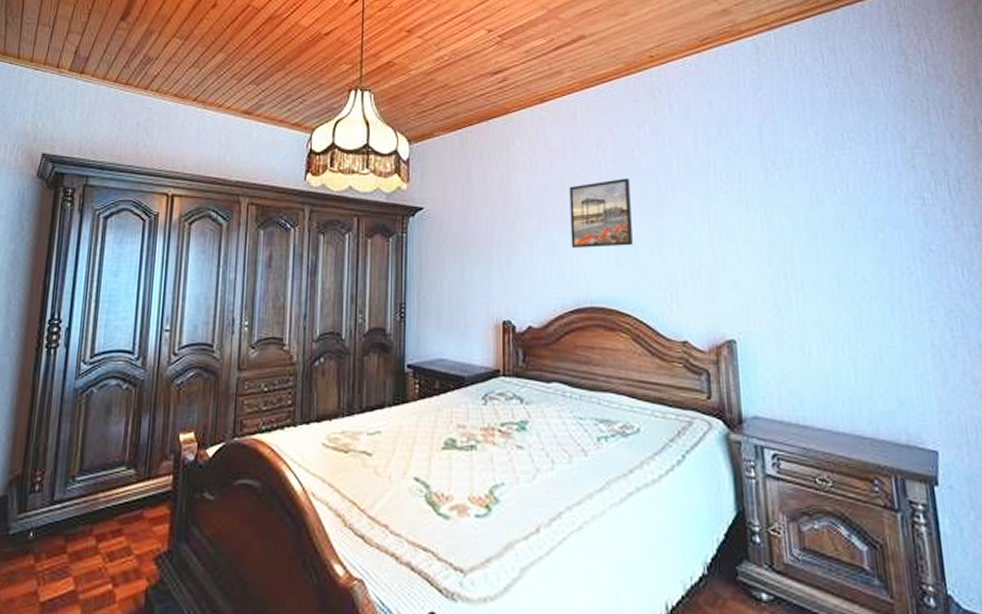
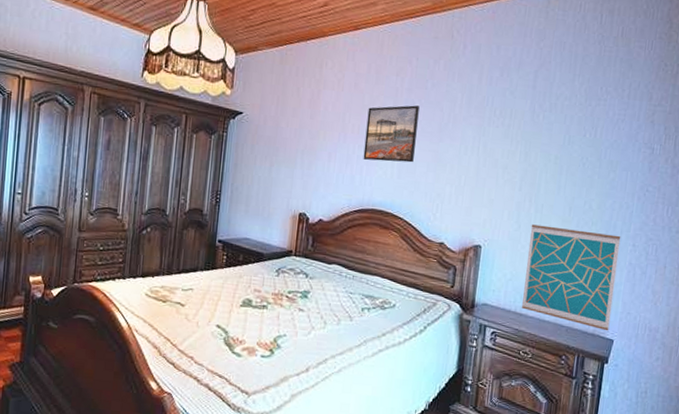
wall art: none [793,306,928,440] -> present [521,224,621,331]

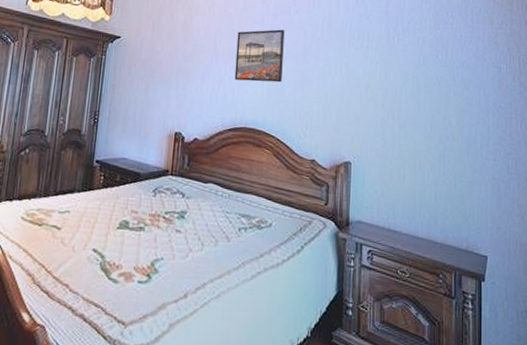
wall art: present [521,224,621,331] -> none [394,140,482,248]

